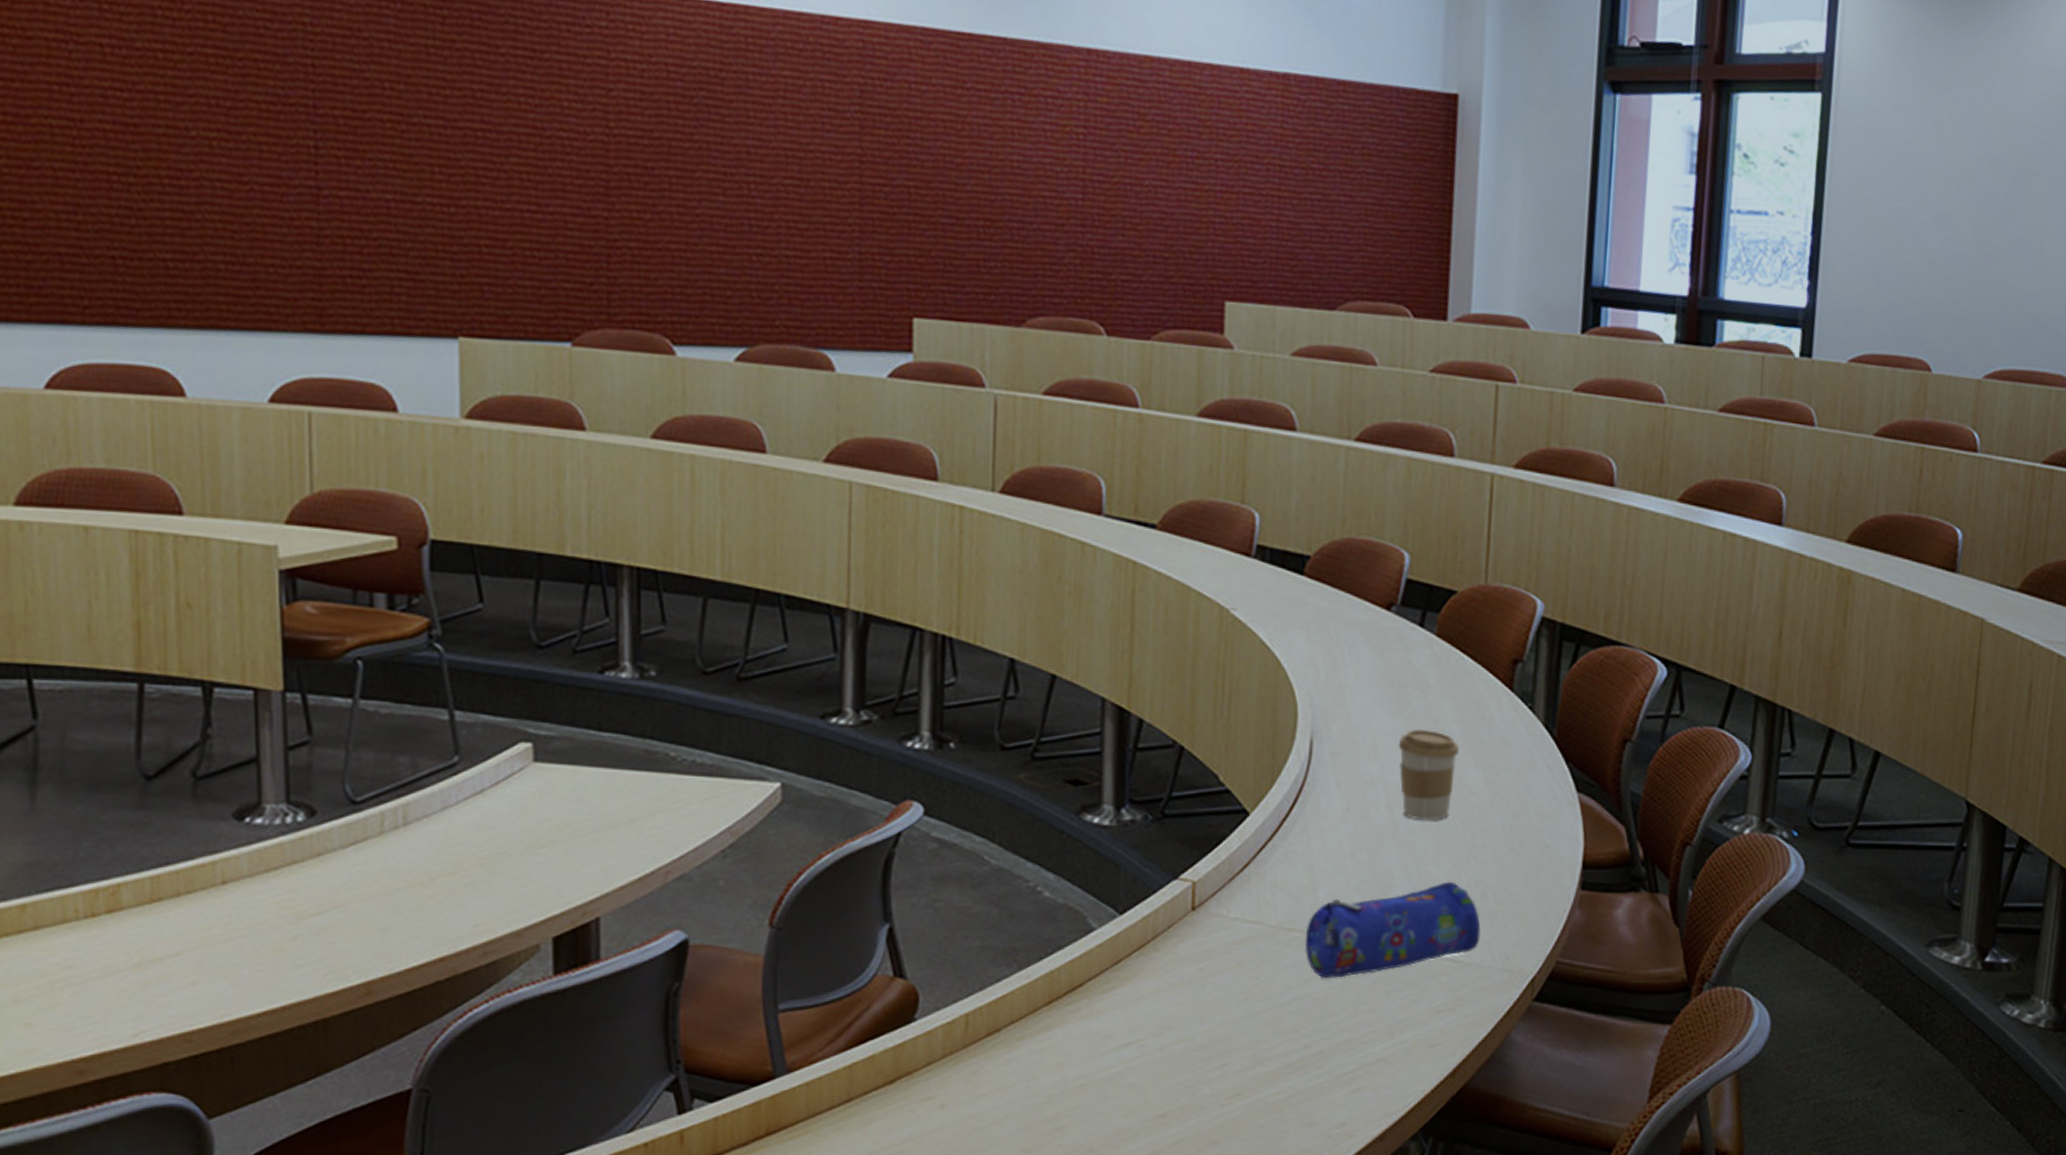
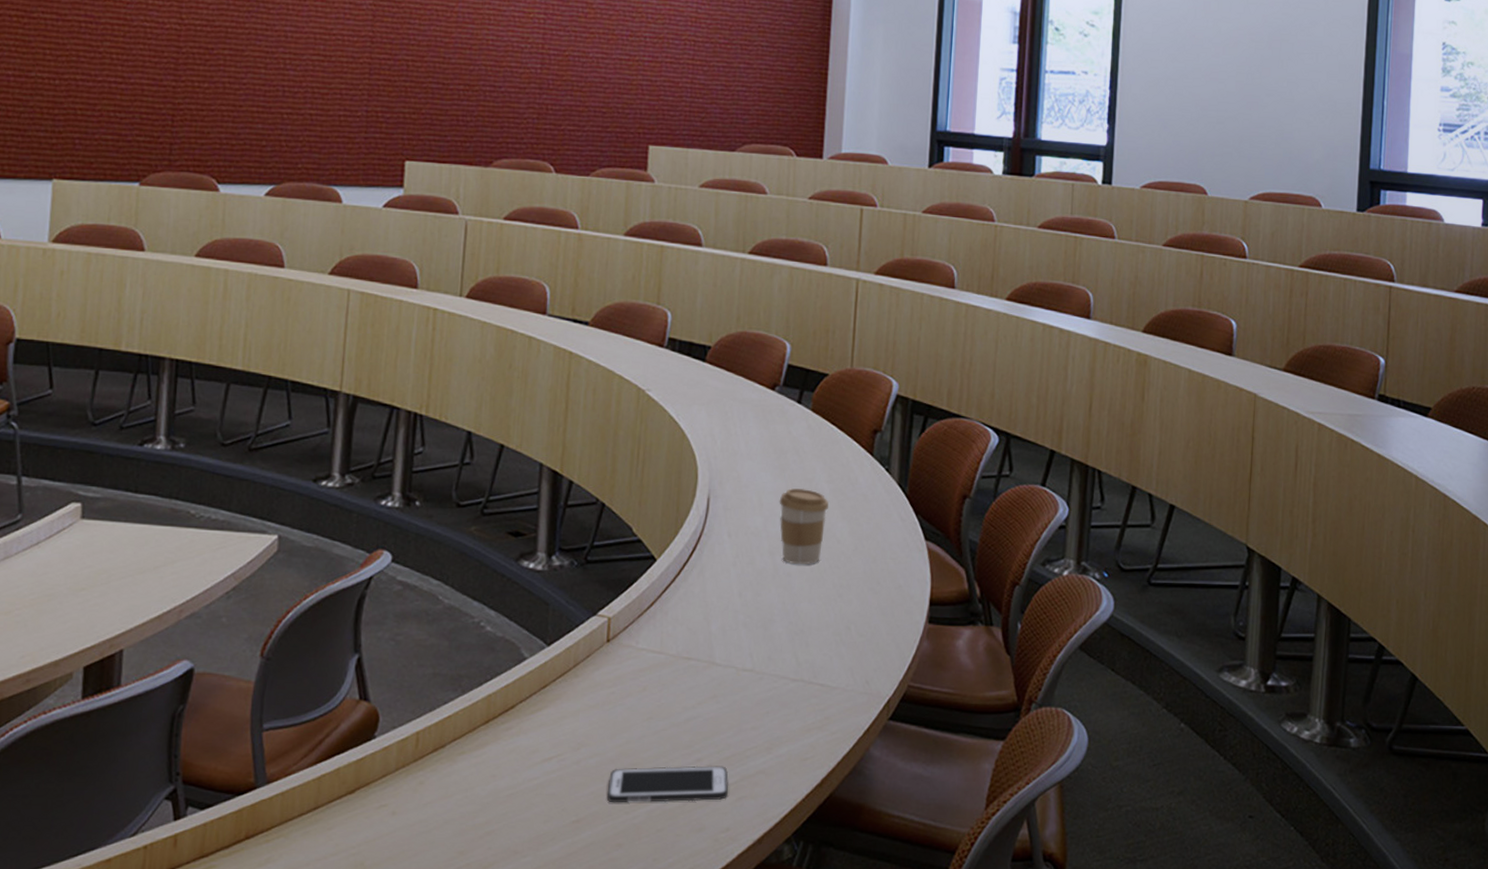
cell phone: none [1197,1052,1344,1095] -> present [606,765,729,803]
pencil case: present [1304,881,1481,979] -> none [699,616,846,701]

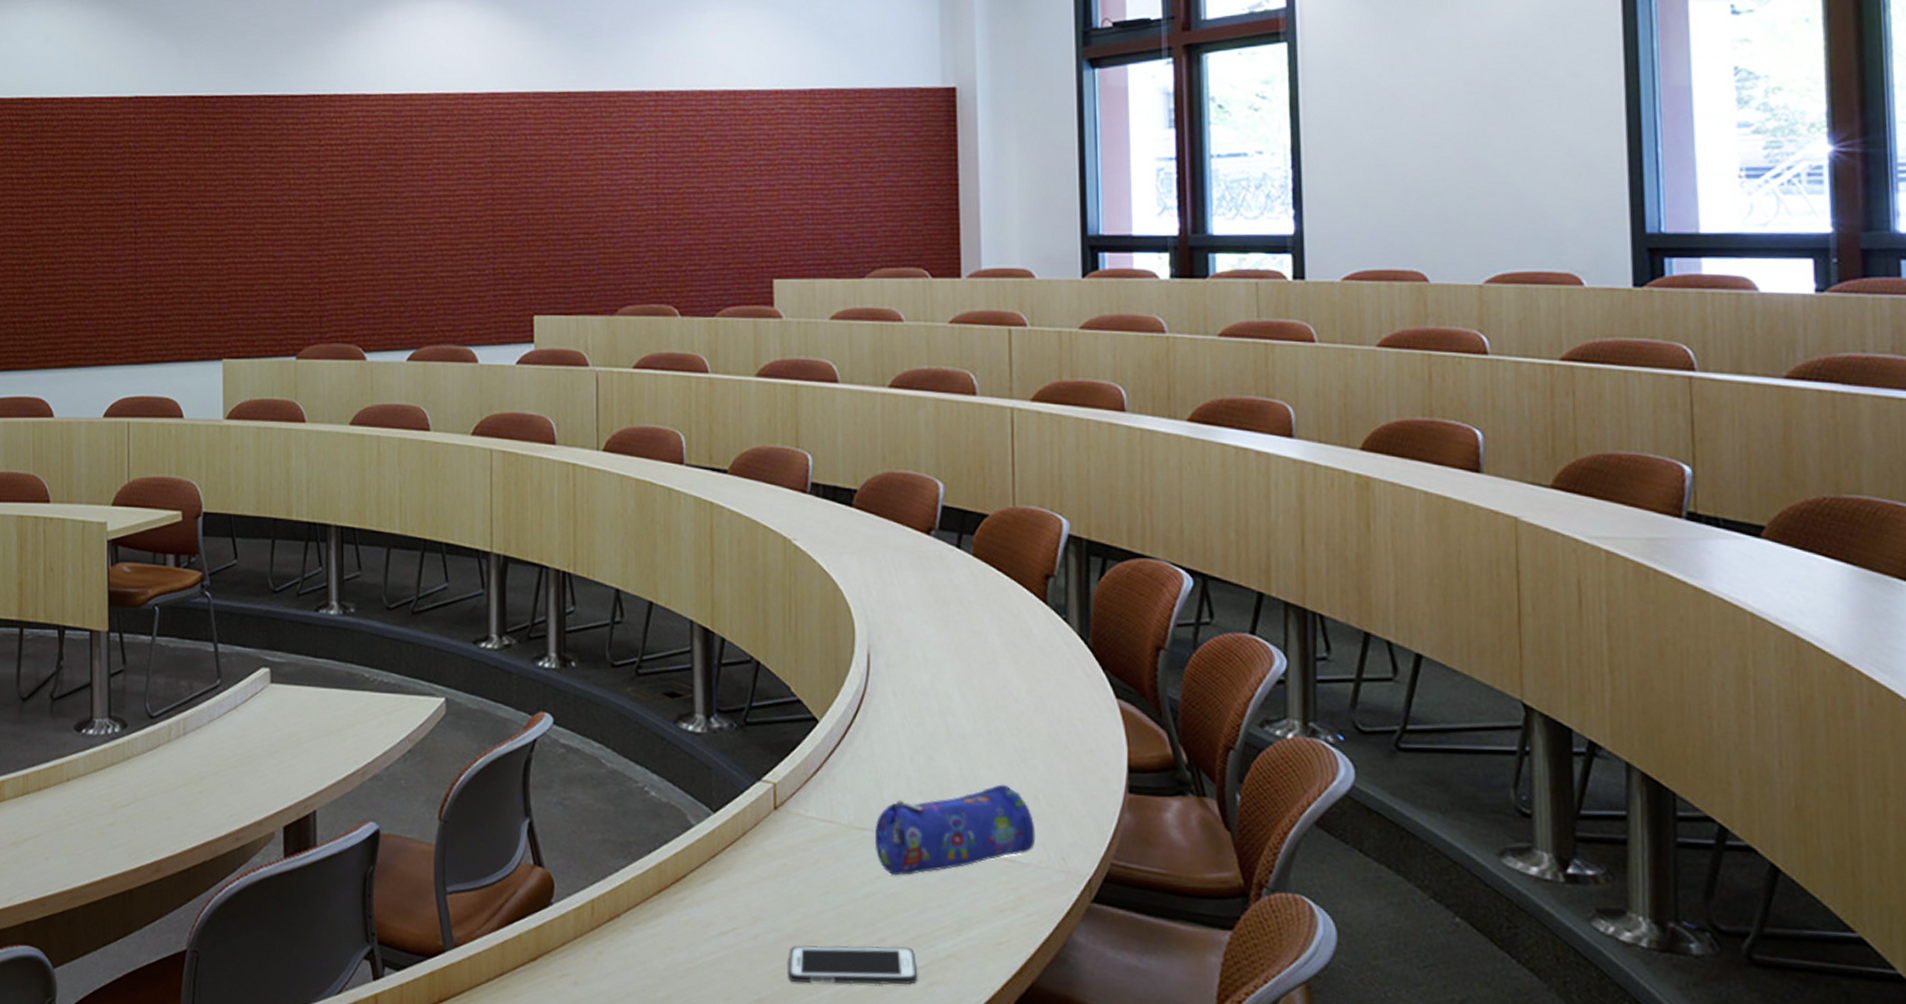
pencil case: none [699,616,846,701] -> present [874,784,1036,876]
coffee cup: present [779,488,830,565] -> none [945,641,1002,727]

